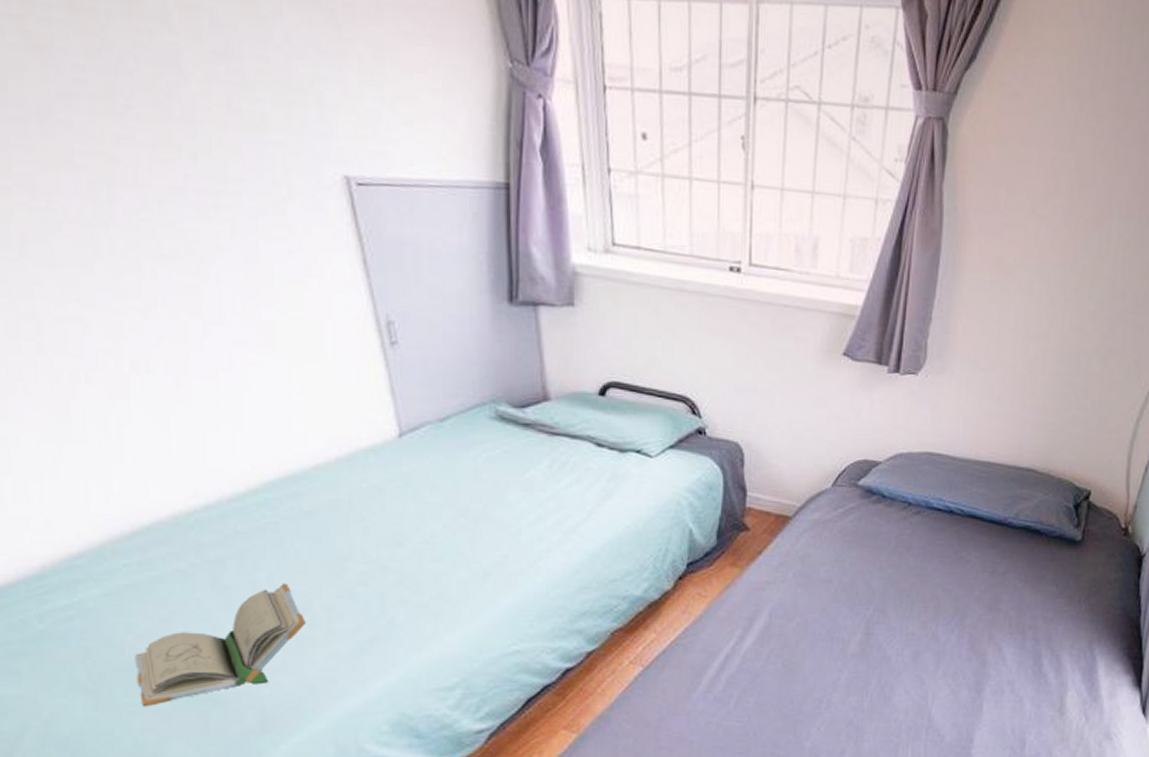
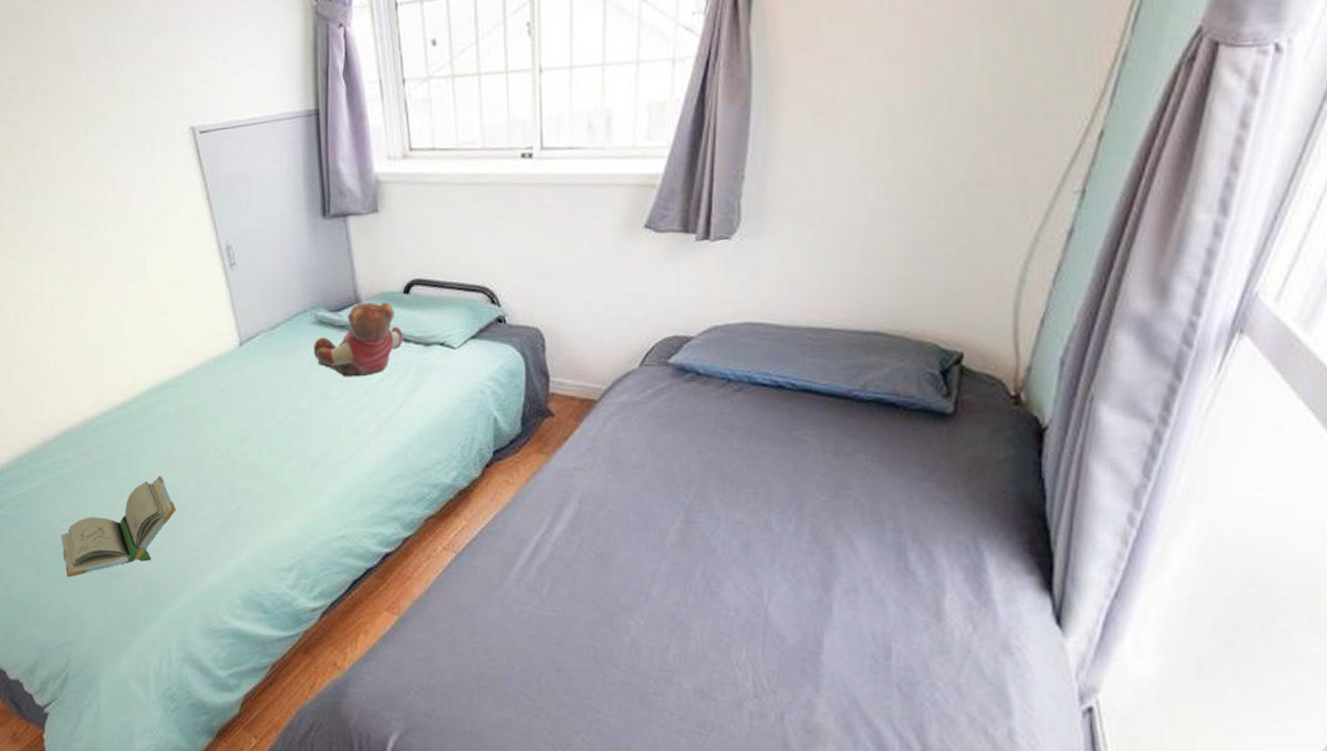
teddy bear: none [491,401,596,480] -> present [313,302,403,377]

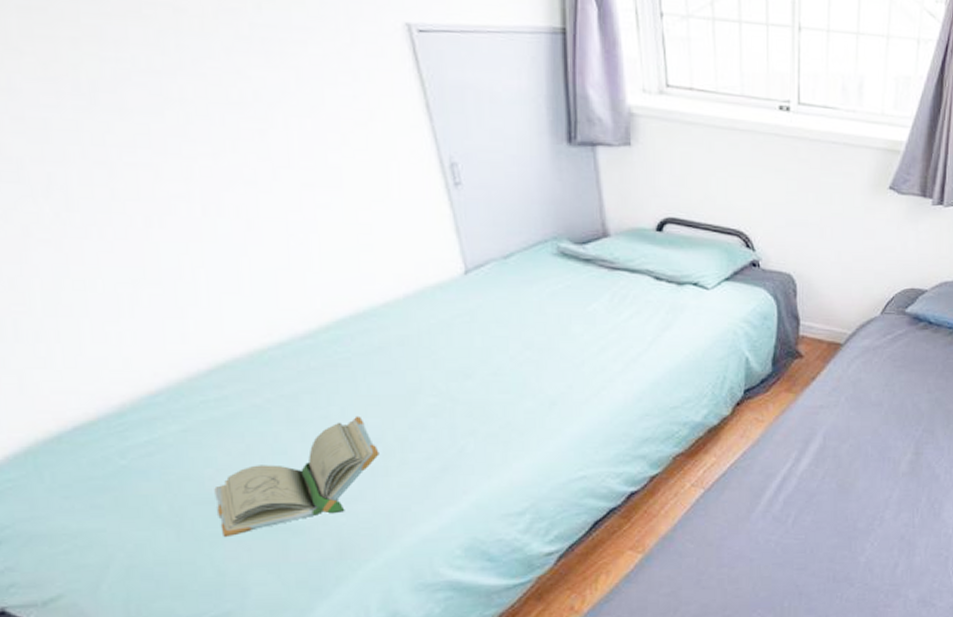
teddy bear: present [313,302,403,377] -> none [553,237,655,313]

